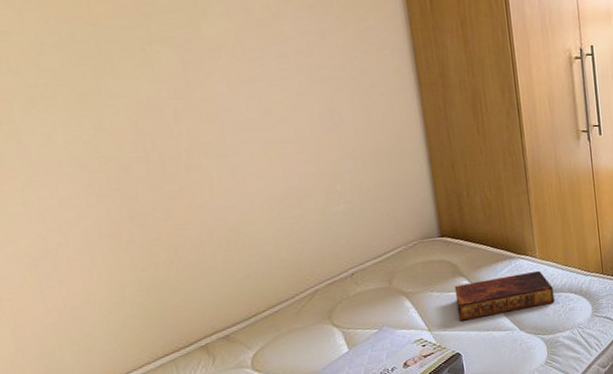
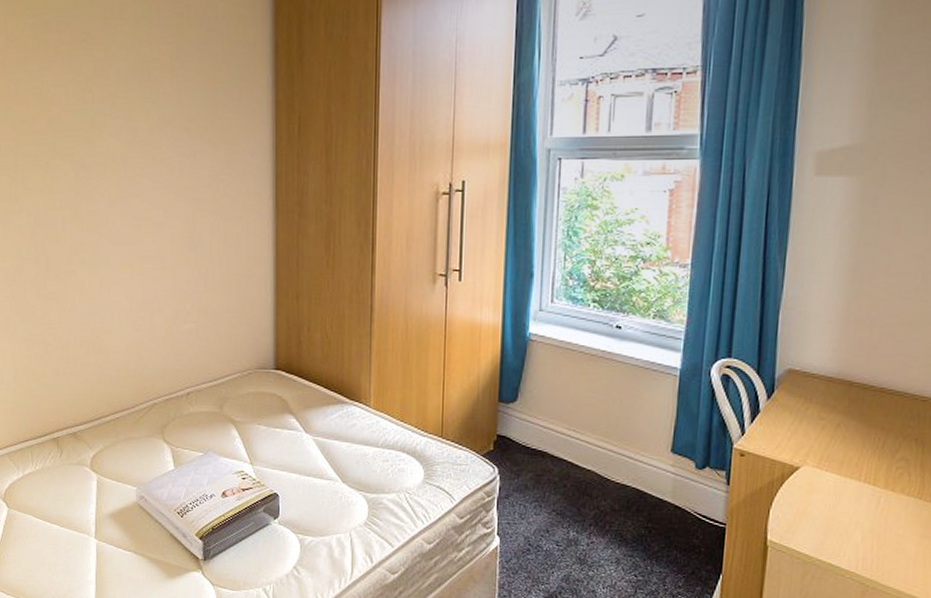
book: present [454,270,555,321] -> none [281,421,384,461]

